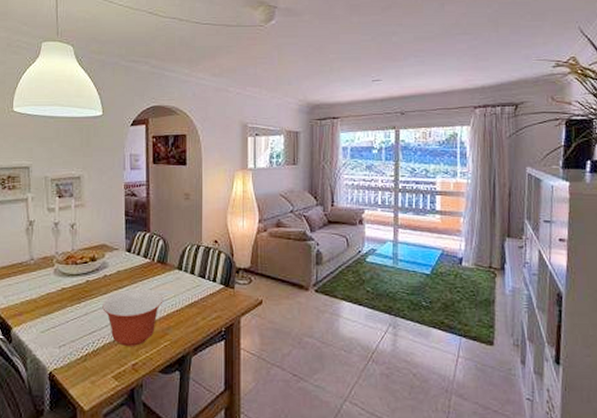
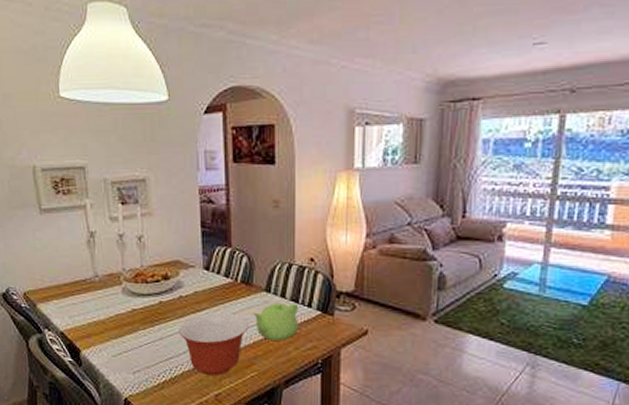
teapot: none [166,278,206,313] -> present [252,302,299,342]

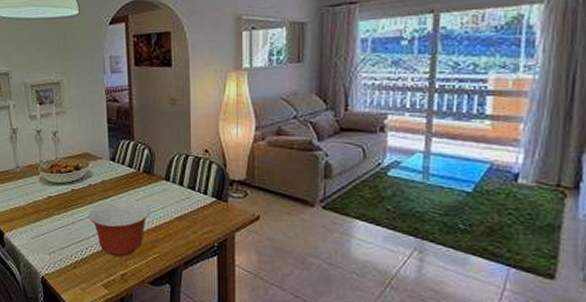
teapot: present [252,302,299,342] -> none [153,190,196,226]

